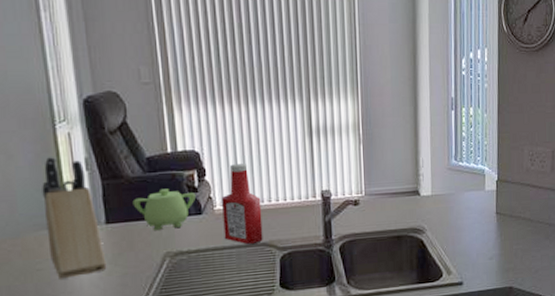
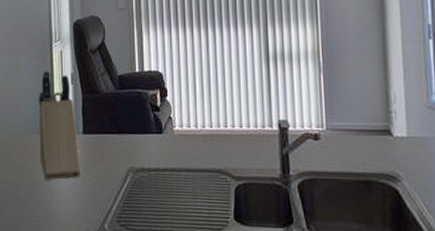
teapot: present [132,189,197,230] -> none [105,106,158,145]
ketchup bottle: present [222,163,263,244] -> none [181,85,218,169]

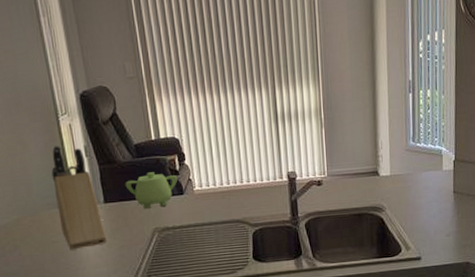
teapot: none [105,106,158,145] -> present [125,172,178,209]

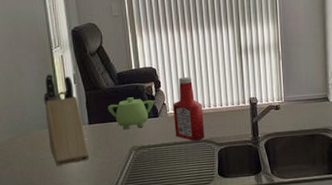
ketchup bottle: none [200,147,237,221] -> present [173,76,205,141]

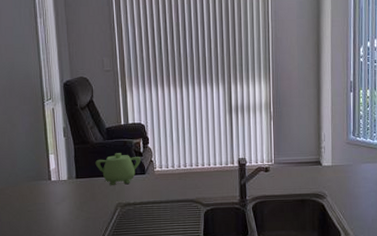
knife block: present [43,74,90,166] -> none [34,126,76,219]
ketchup bottle: present [173,76,205,141] -> none [160,134,191,200]

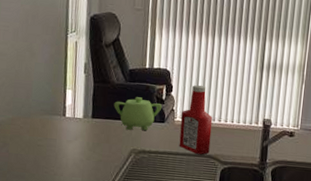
ketchup bottle: none [160,134,191,200] -> present [179,84,213,154]

